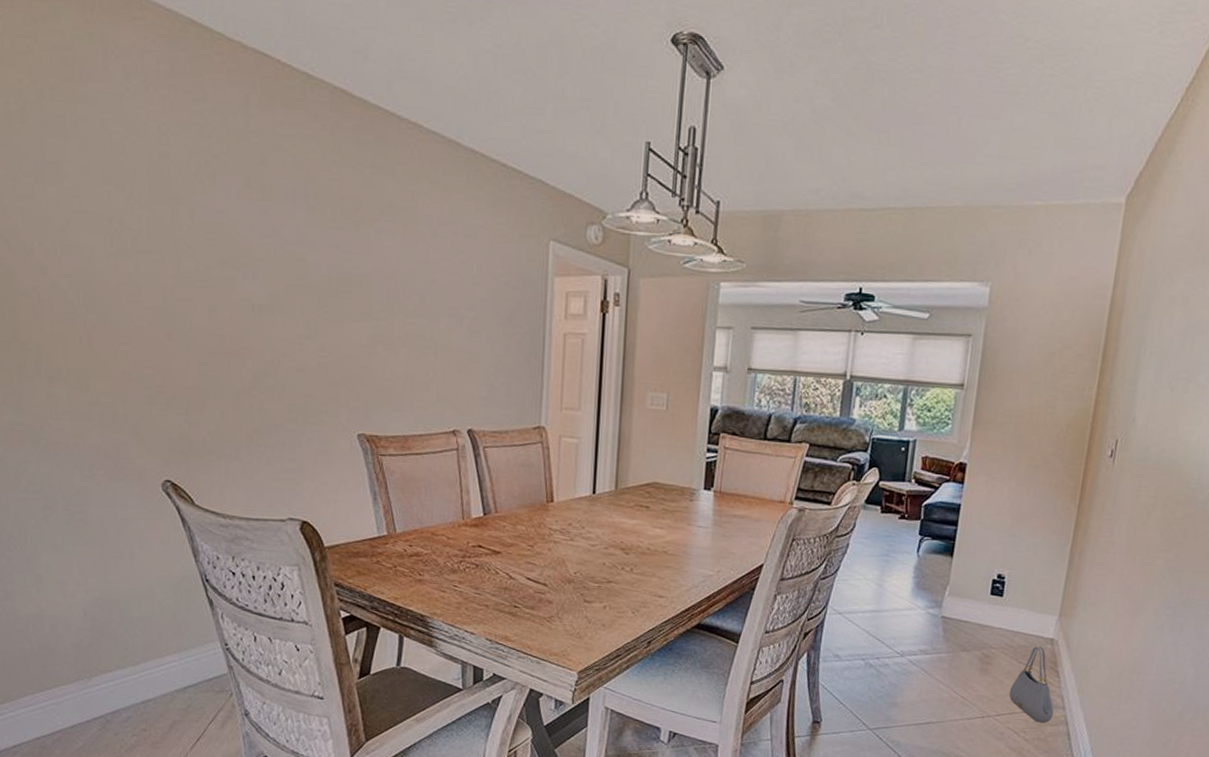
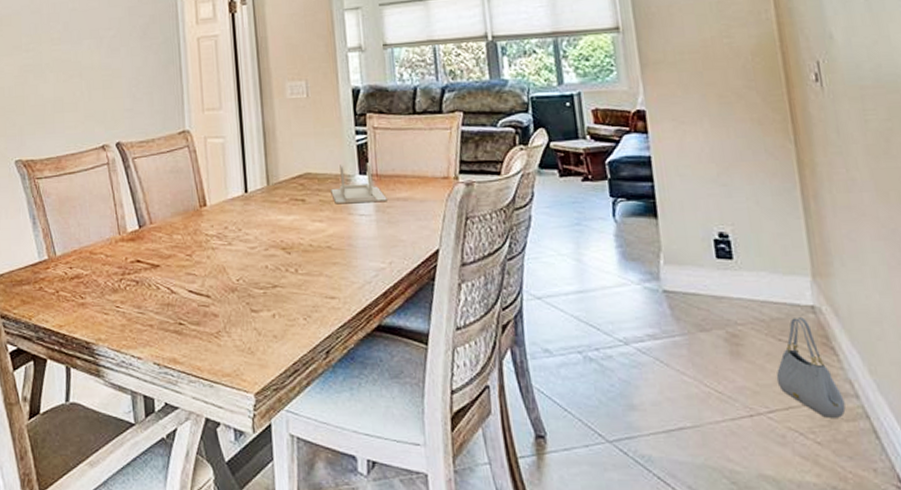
napkin holder: none [675,478,726,516] -> present [331,163,387,204]

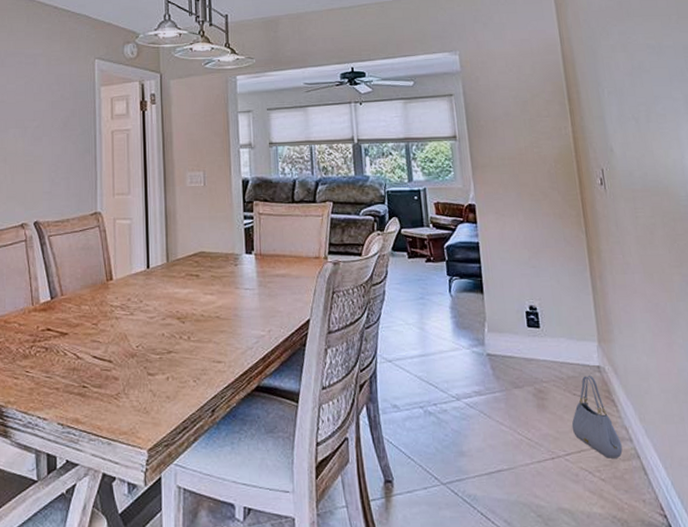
napkin holder: present [331,163,387,204] -> none [221,244,268,280]

